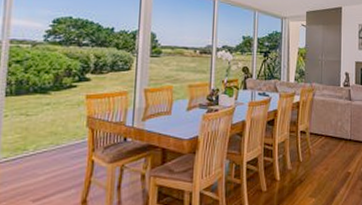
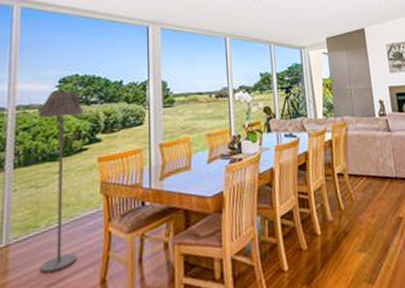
floor lamp: none [27,31,75,190] -> present [39,91,83,273]

